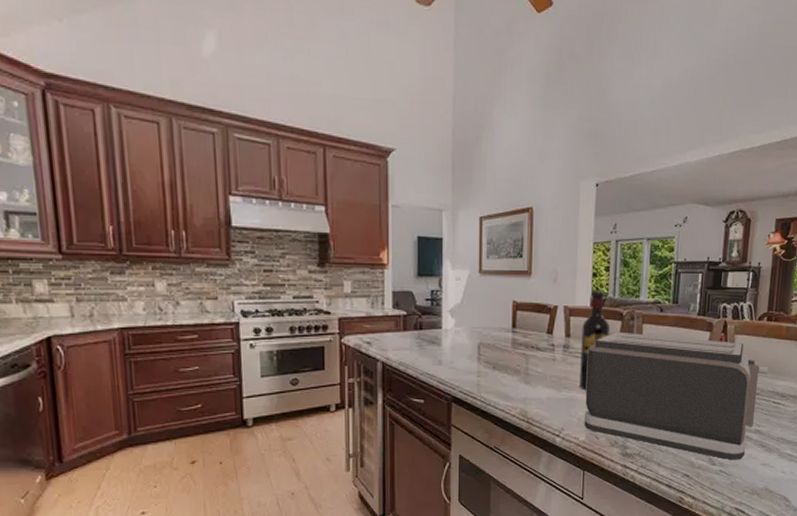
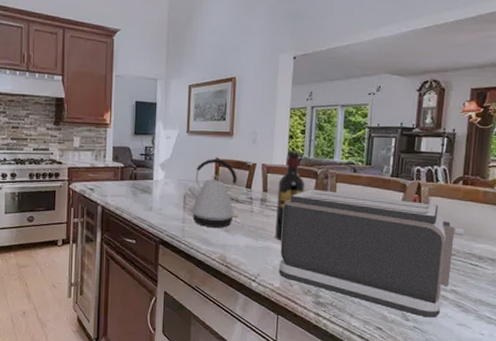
kettle: none [482,301,540,380] -> present [188,158,239,228]

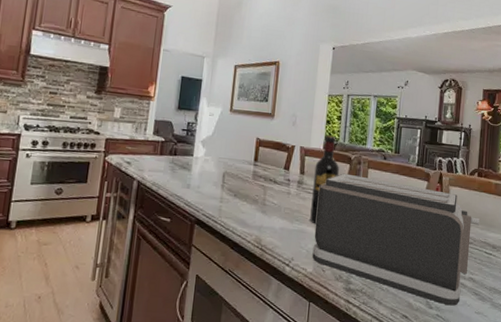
kettle: present [188,158,239,228] -> none [227,138,276,209]

